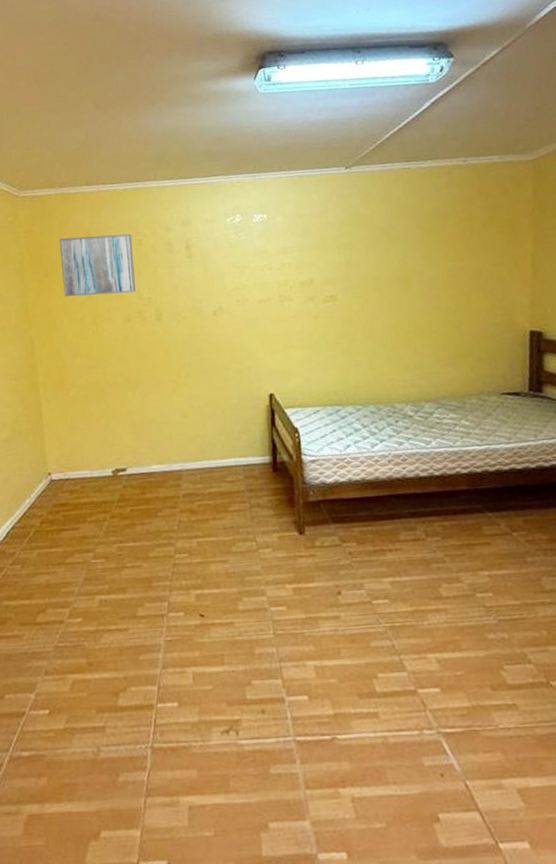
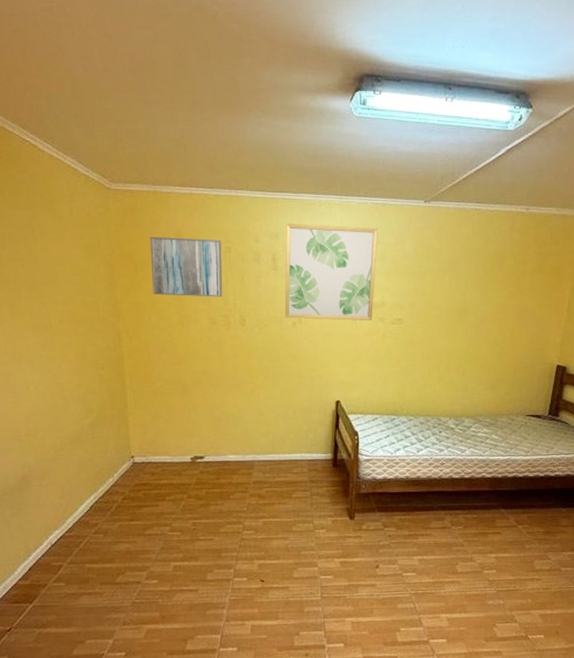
wall art: none [197,202,302,307] -> present [284,224,378,321]

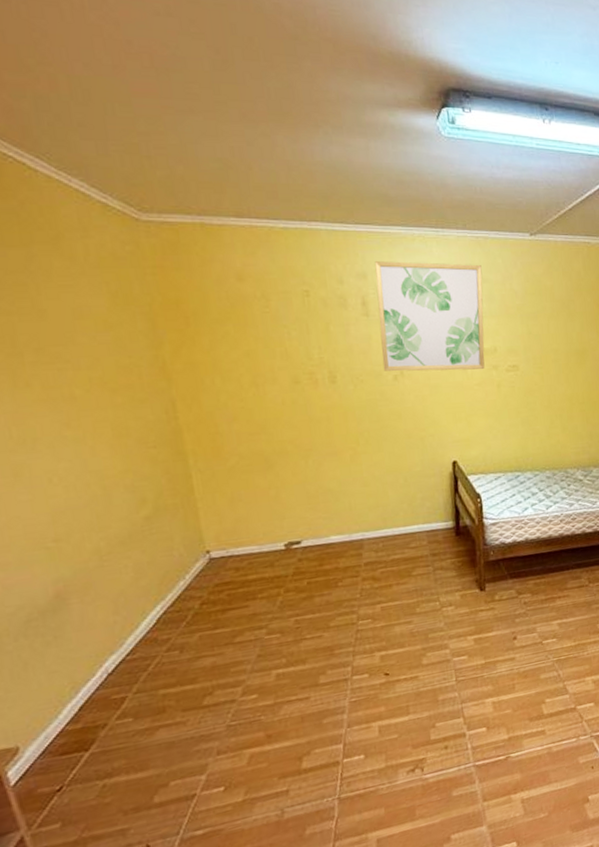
wall art: present [150,236,223,297] -> none [201,279,304,352]

